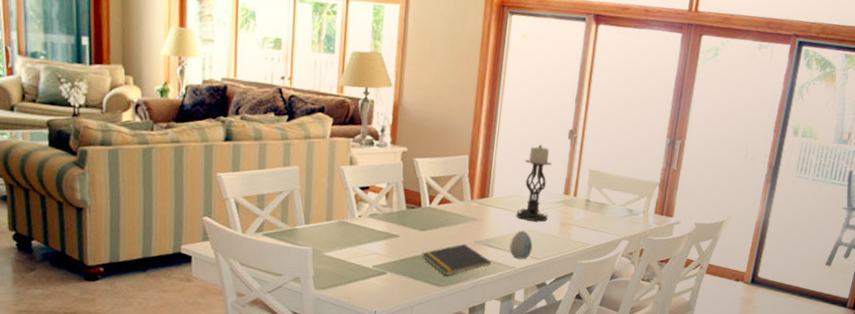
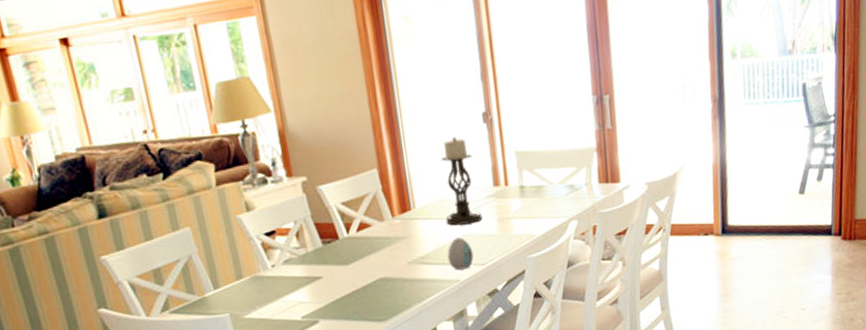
notepad: present [421,243,491,276] -> none [352,267,432,309]

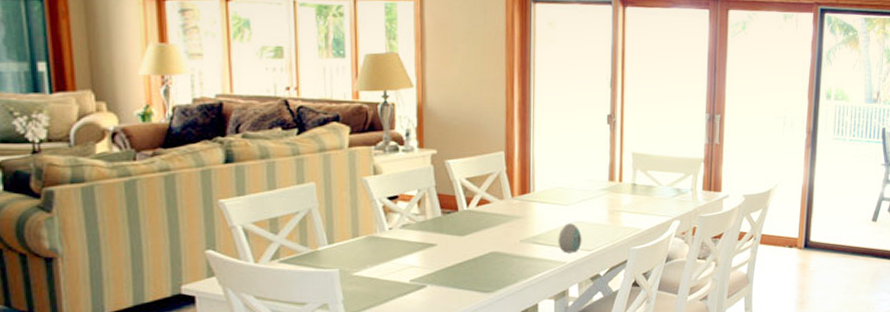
candle holder: present [441,136,483,226] -> none [561,132,595,212]

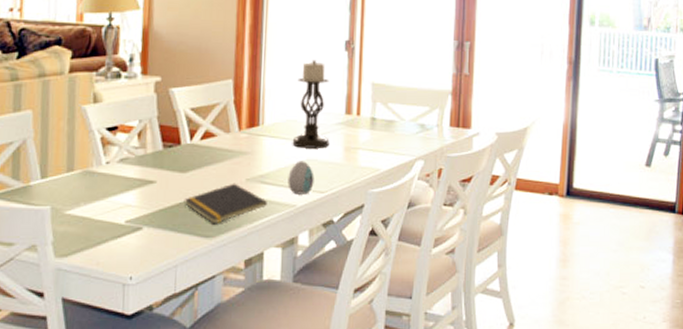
notepad: none [463,244,540,281] -> present [184,183,267,224]
candle holder: none [561,132,595,212] -> present [292,60,330,148]

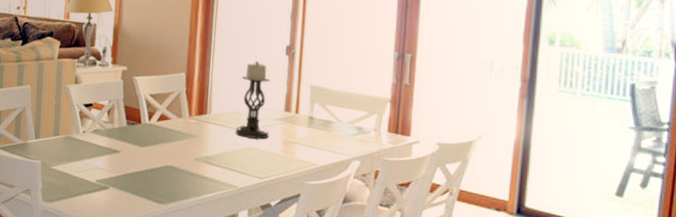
notepad: present [184,183,267,224] -> none [142,160,212,193]
decorative egg: present [287,161,314,195] -> none [230,148,255,178]

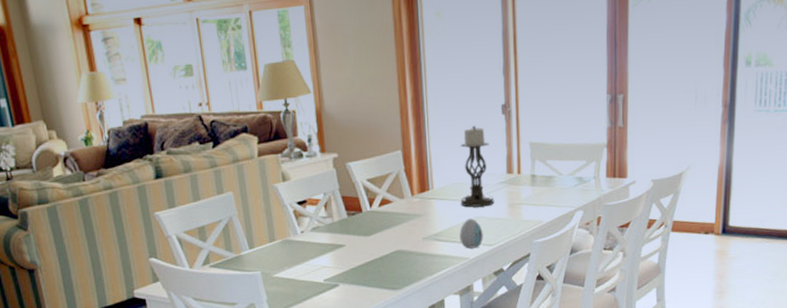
decorative egg: none [230,148,255,178] -> present [459,218,483,249]

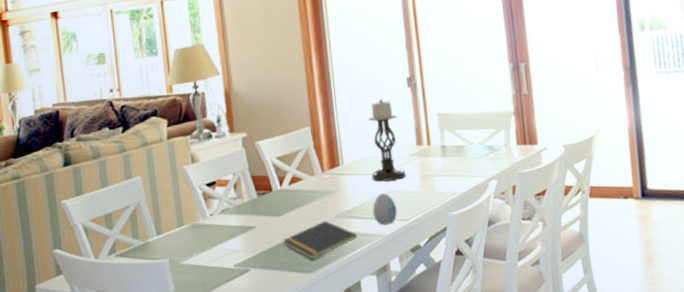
notepad: none [371,242,443,278] -> present [282,220,357,260]

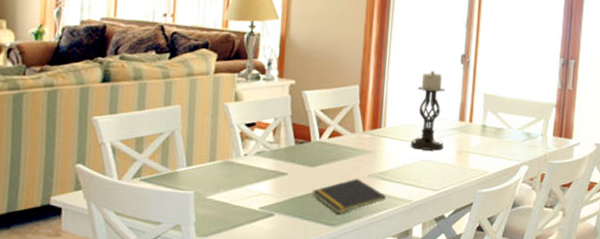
decorative egg: present [372,193,398,225] -> none [405,161,429,192]

